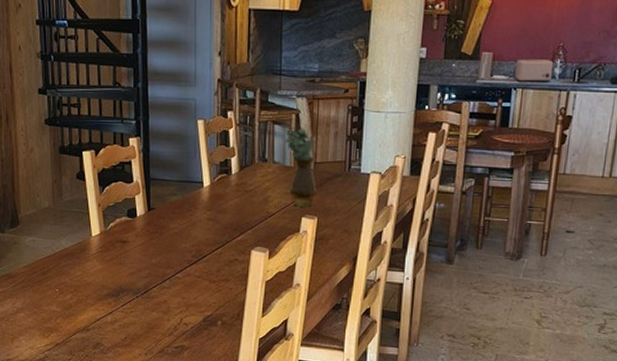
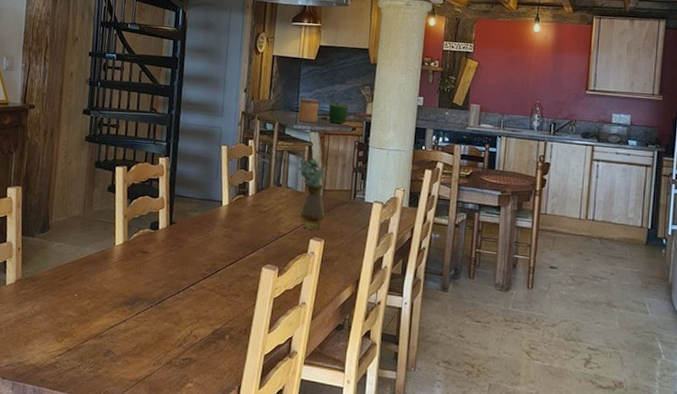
jar: none [282,58,306,87] -> present [298,97,320,123]
planter: none [317,58,340,86] -> present [329,100,349,125]
toaster: present [514,59,554,83] -> none [499,112,532,133]

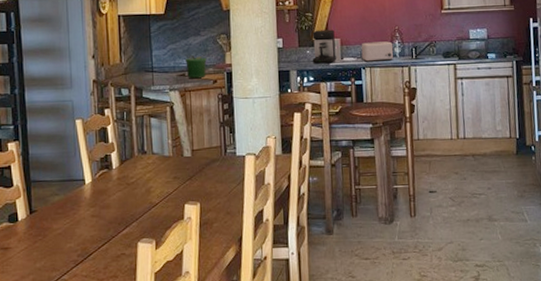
jar: present [298,97,320,123] -> none [154,55,175,82]
vase: present [298,155,325,230] -> none [162,117,196,194]
coffee maker: none [449,93,475,128] -> present [312,29,336,64]
toaster: none [499,112,532,133] -> present [361,41,394,63]

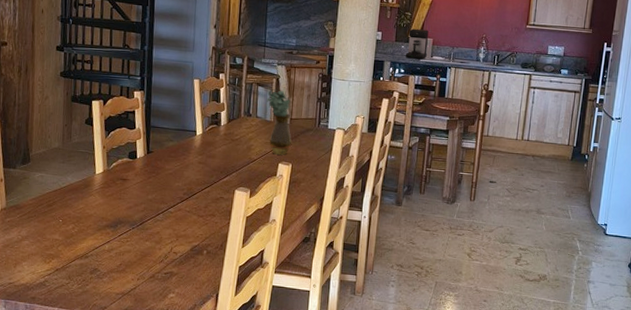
vase: none [162,117,196,194] -> present [267,87,292,155]
planter: present [185,54,207,79] -> none [294,35,313,58]
toaster: present [361,41,394,63] -> none [449,45,479,64]

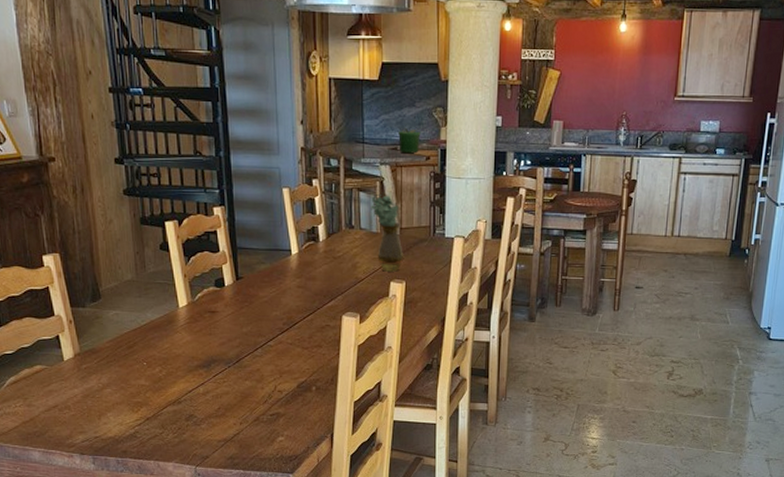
planter: none [294,35,313,58] -> present [398,127,421,154]
coffee maker: present [405,28,429,60] -> none [531,110,558,148]

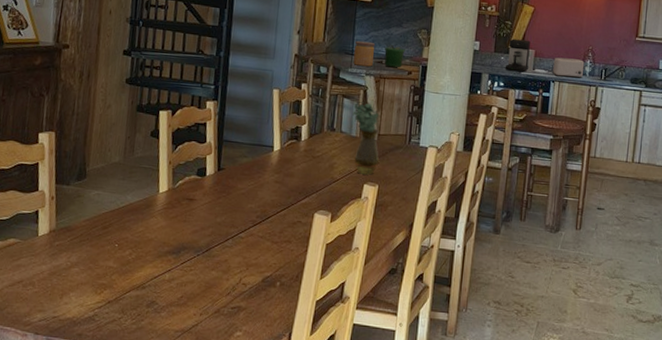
jar: none [365,126,388,155] -> present [353,40,376,67]
coffee maker: none [531,110,558,148] -> present [505,38,530,73]
toaster: none [583,127,618,150] -> present [552,57,585,78]

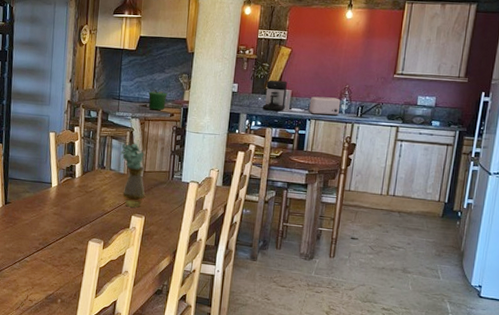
jar: present [353,40,376,67] -> none [120,86,140,110]

